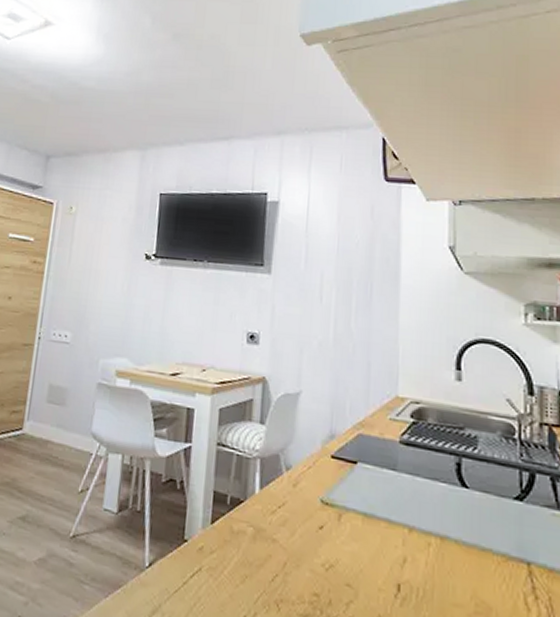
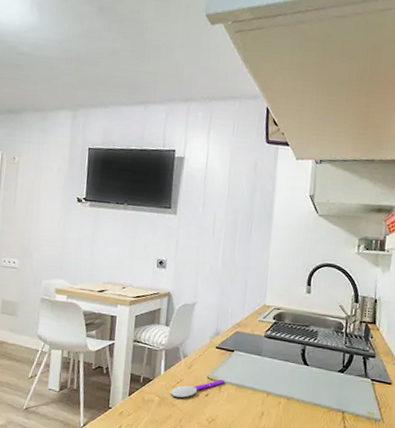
spoon: none [269,504,346,530] -> present [170,379,225,398]

